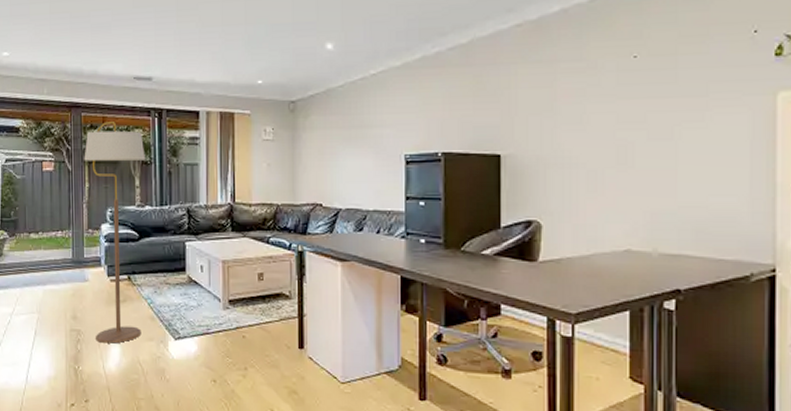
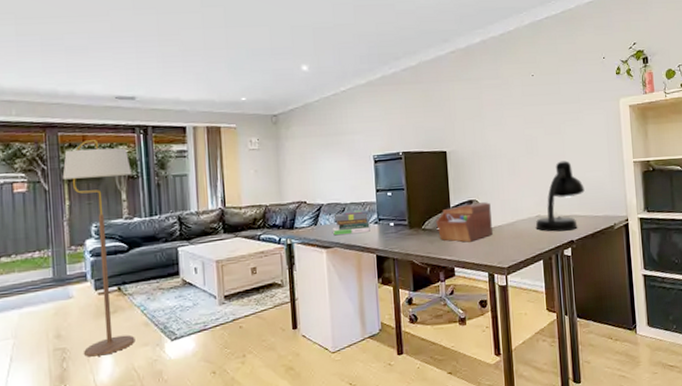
books: none [351,219,395,248] -> present [333,209,370,236]
sewing box: none [480,225,557,275] -> present [436,202,493,243]
desk lamp: none [622,177,705,276] -> present [535,160,585,232]

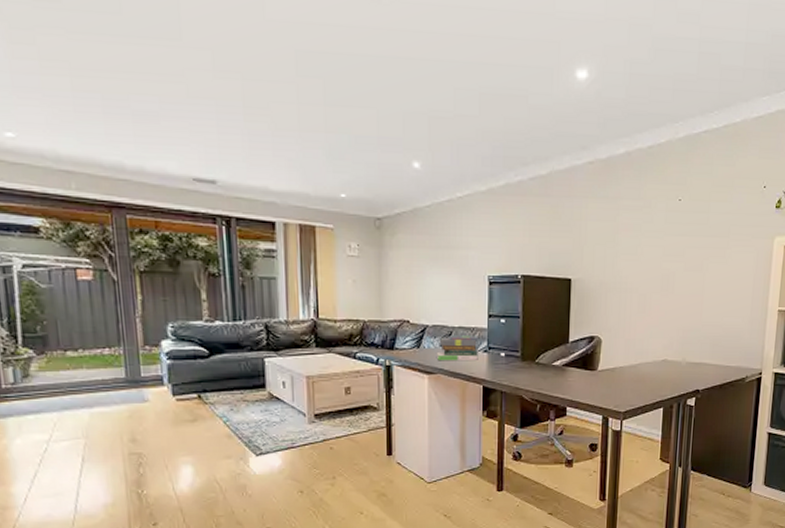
floor lamp: present [62,140,135,357] -> none [133,227,217,465]
sewing box: present [436,202,493,243] -> none [551,340,614,381]
desk lamp: present [535,160,585,232] -> none [660,302,720,379]

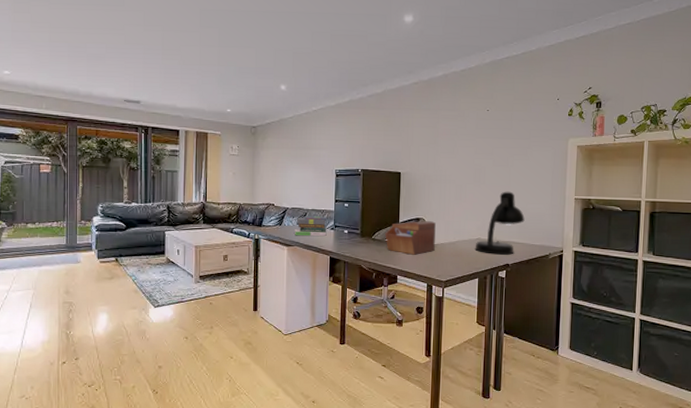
sewing box: none [551,340,614,381] -> present [385,221,436,255]
desk lamp: none [660,302,720,379] -> present [475,191,525,255]

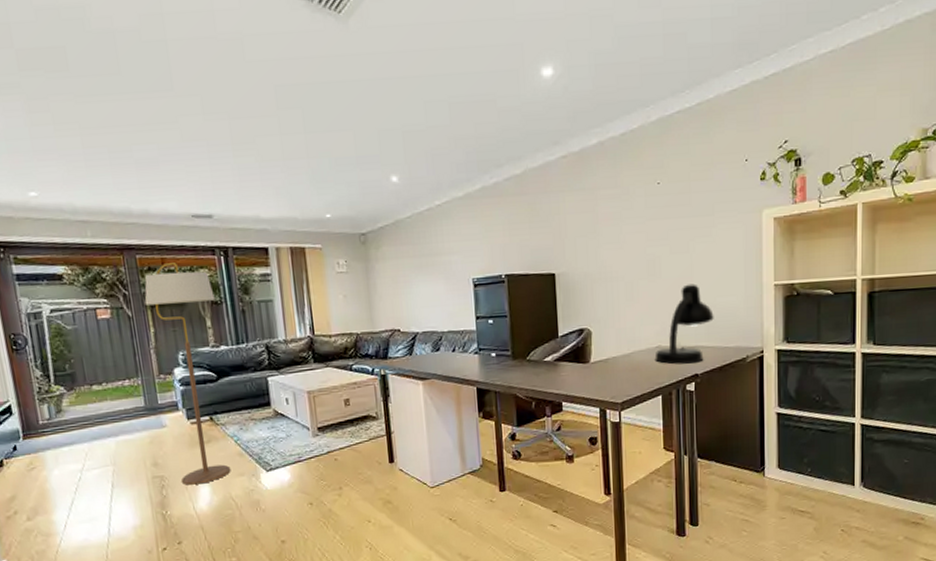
floor lamp: none [78,134,133,312] -> present [144,263,231,485]
books: present [295,216,327,237] -> none [429,338,470,367]
sewing box: present [385,221,436,255] -> none [542,331,606,375]

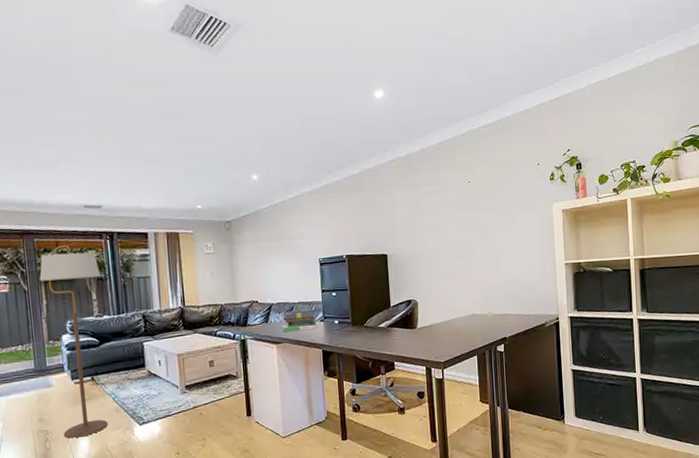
books: none [429,338,470,367] -> present [282,308,316,332]
desk lamp: present [654,283,714,364] -> none [470,263,518,329]

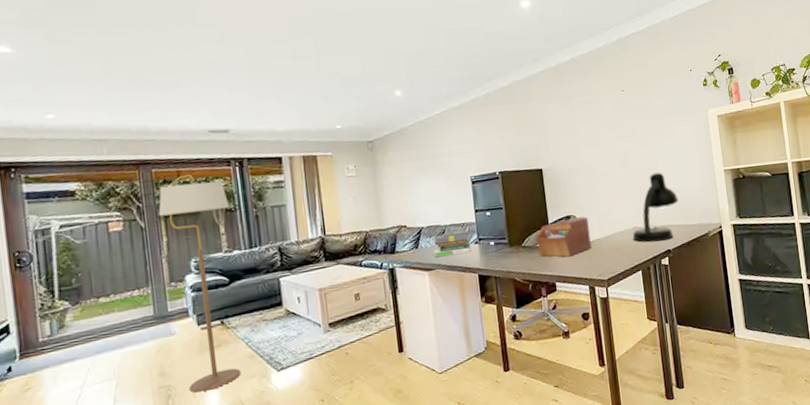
sewing box: none [377,301,430,339] -> present [535,216,591,258]
desk lamp: none [470,263,518,329] -> present [632,172,679,242]

